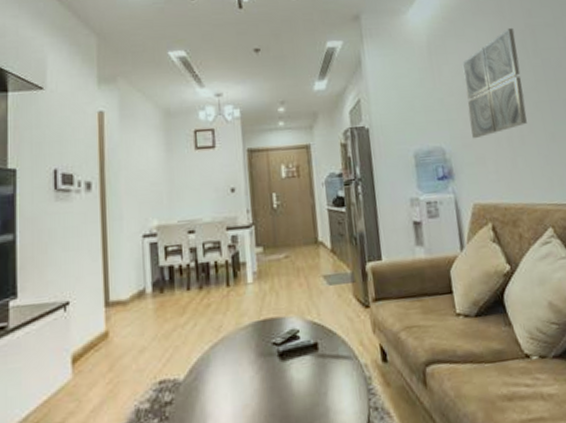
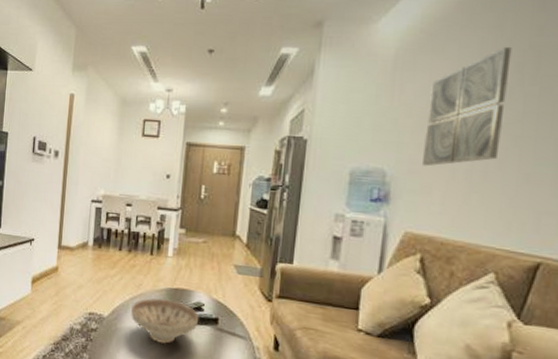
decorative bowl: none [213,335,297,396] -> present [130,298,199,345]

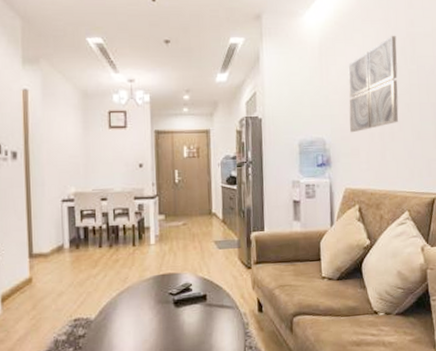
decorative bowl: present [130,298,199,345] -> none [119,287,189,334]

